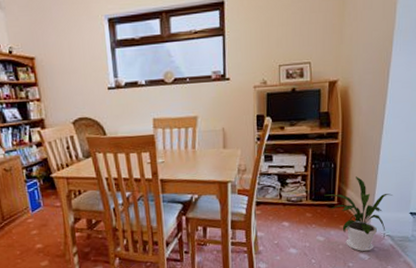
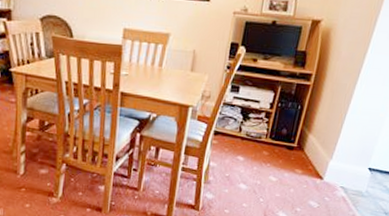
house plant: present [324,176,393,252] -> none [285,122,355,200]

